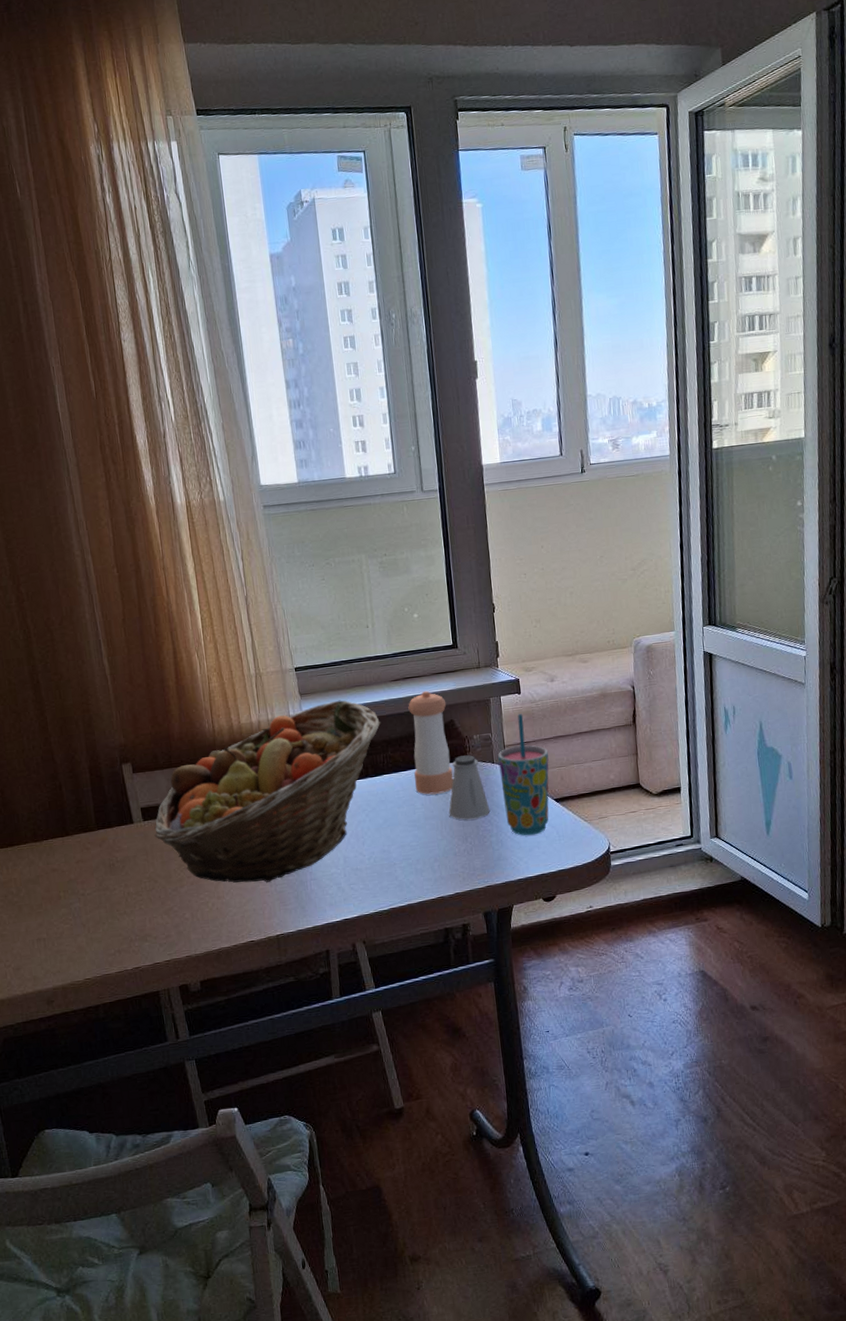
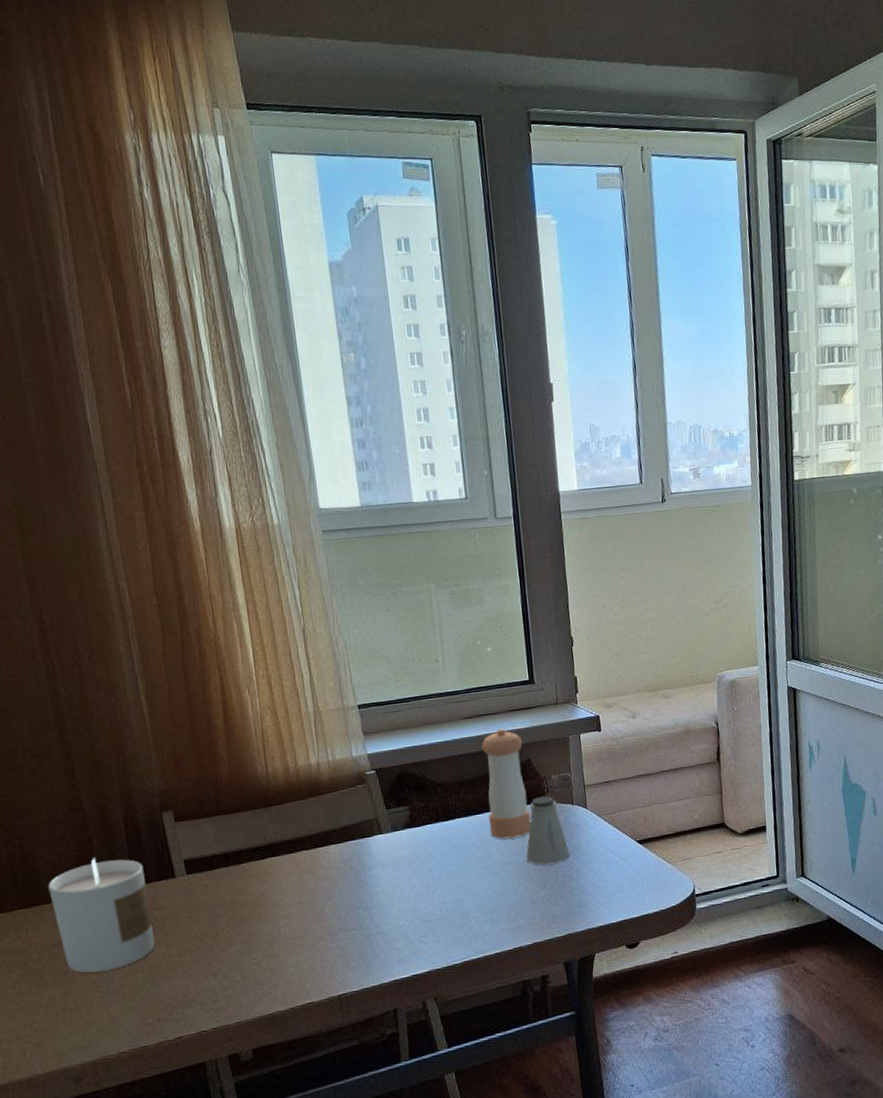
candle: none [25,804,116,907] -> present [48,858,155,973]
fruit basket: present [154,700,381,883] -> none [199,739,453,940]
cup: present [498,714,549,836] -> none [578,752,632,880]

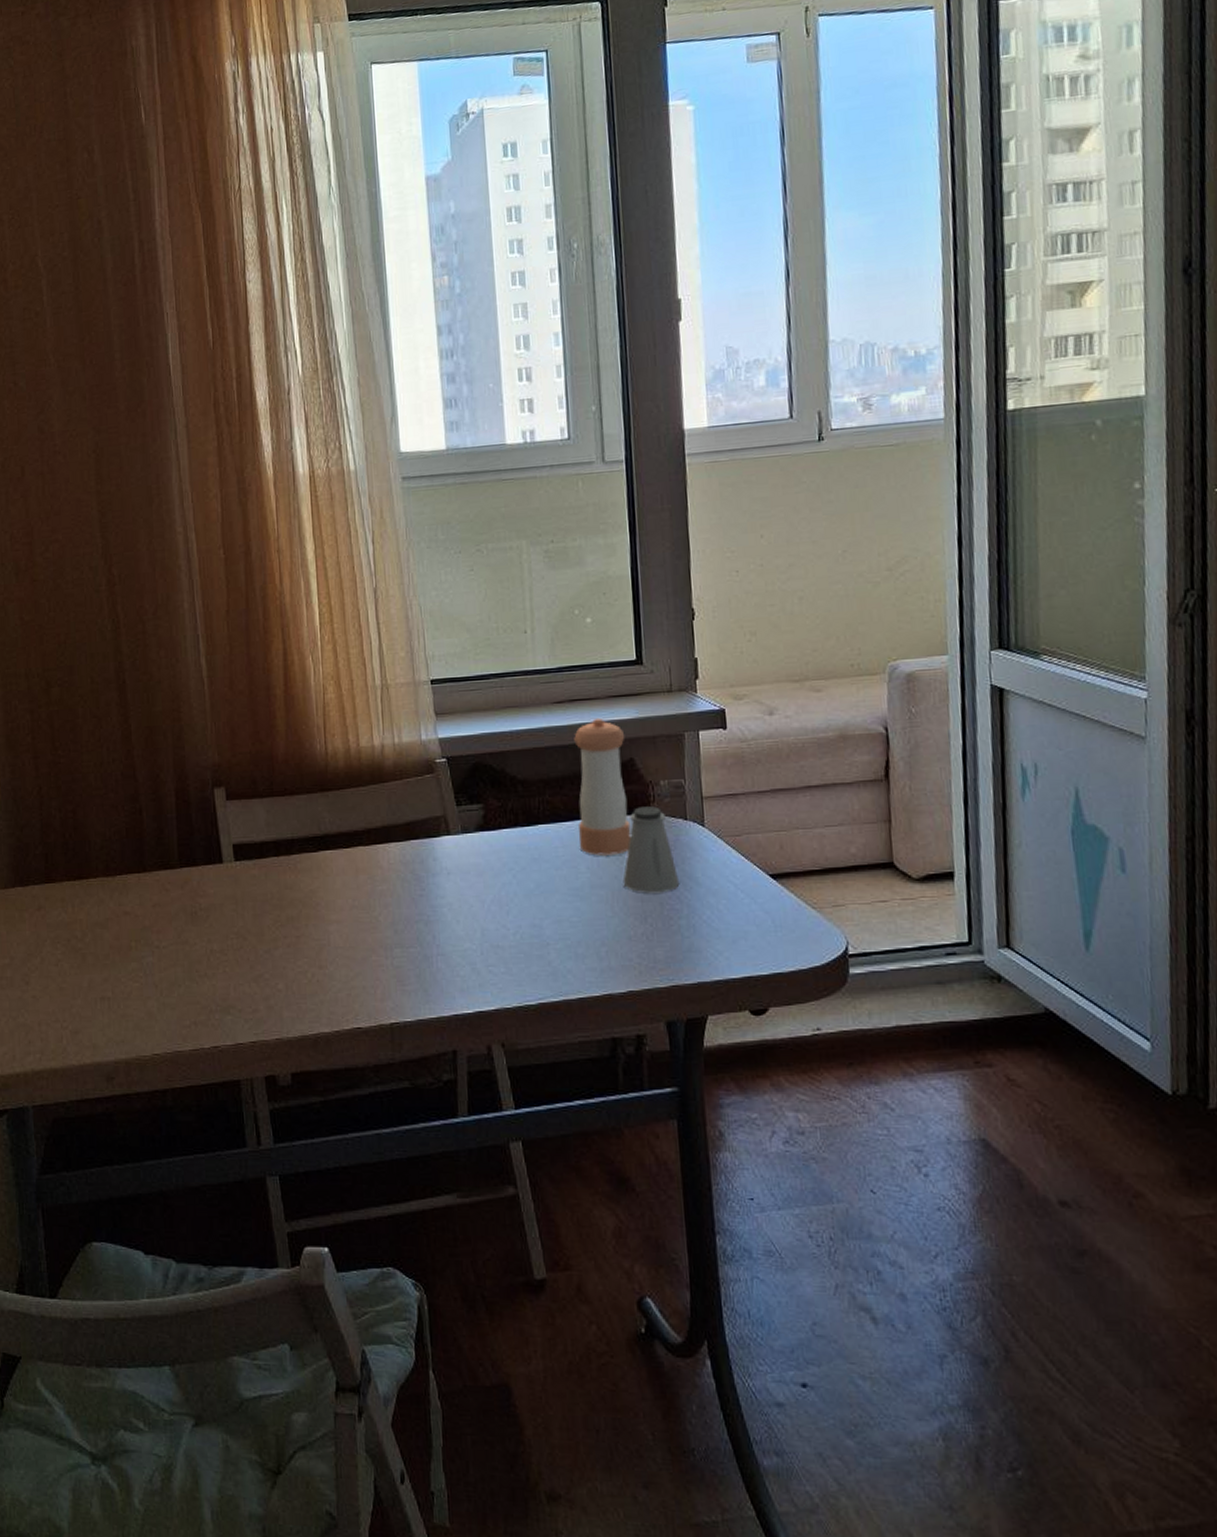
candle: present [48,858,155,973] -> none [97,832,197,960]

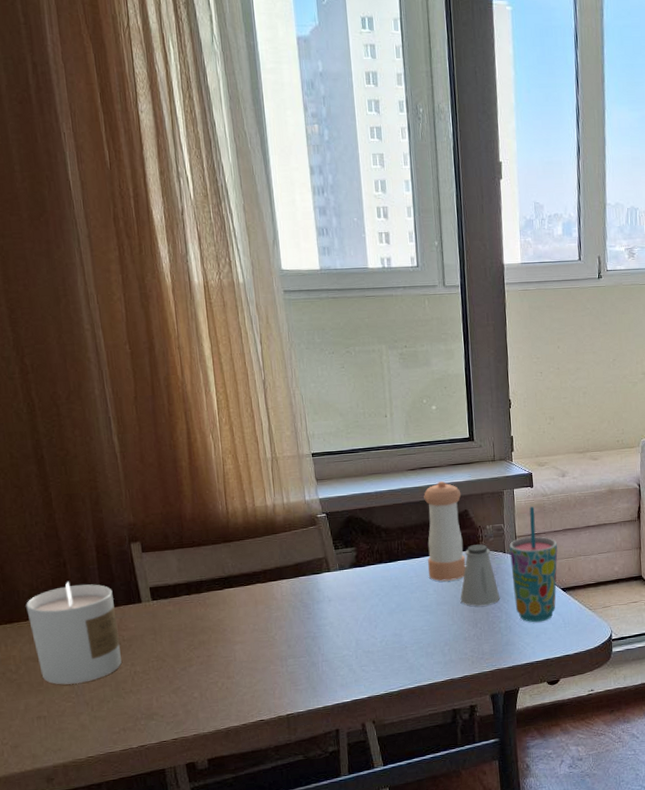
candle: none [97,832,197,960] -> present [26,581,122,685]
cup: none [693,756,764,922] -> present [509,506,558,623]

